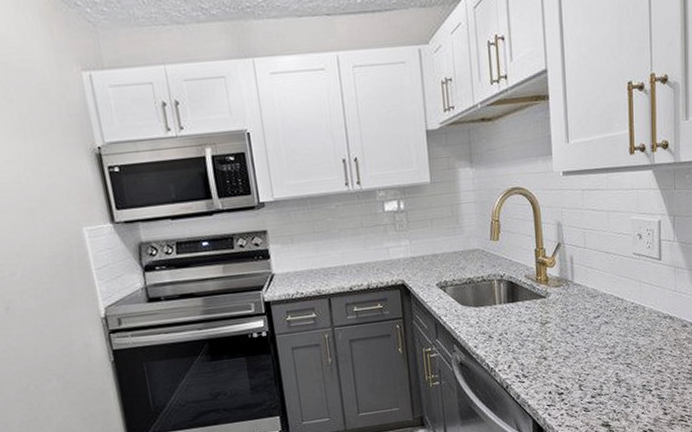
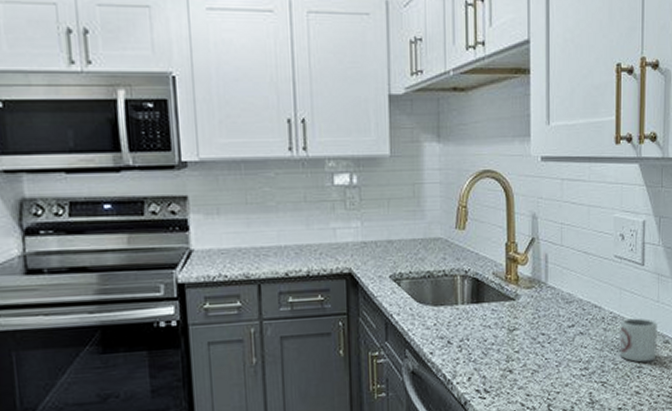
cup: none [641,306,676,345] -> present [619,318,657,363]

